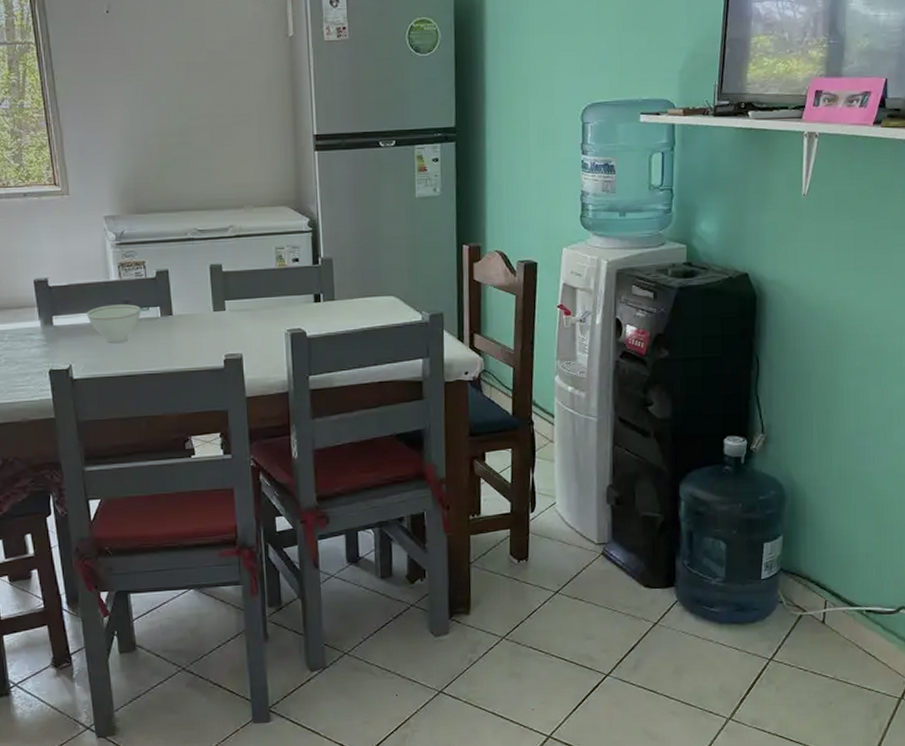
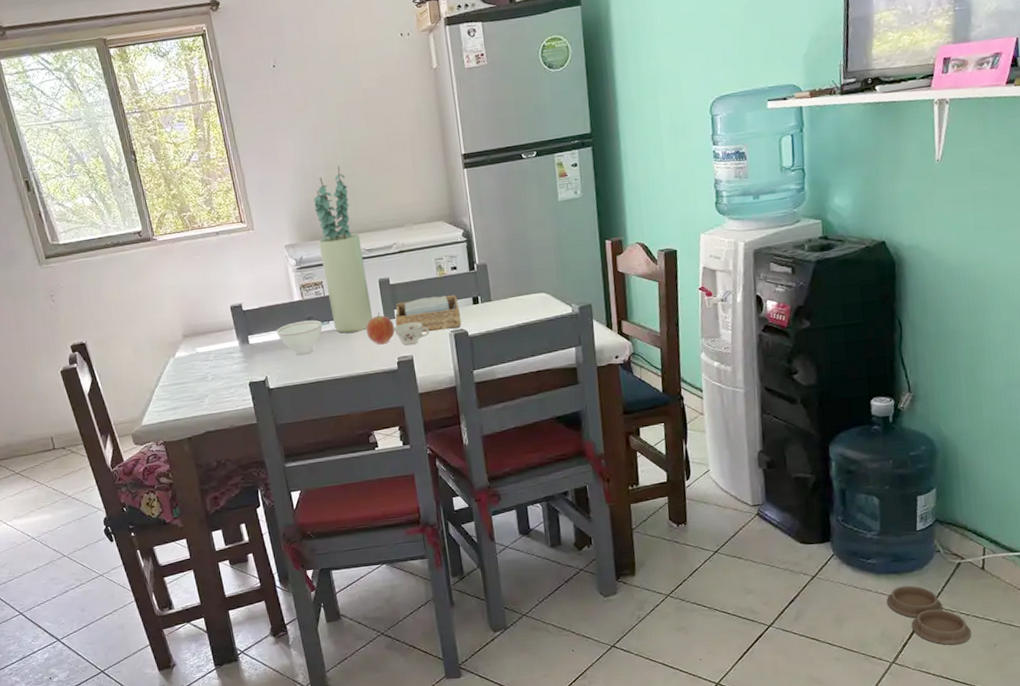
vase: none [142,133,200,322] -> present [314,166,373,334]
fruit: none [191,301,224,339] -> present [366,312,395,345]
teacup: none [223,316,264,342] -> present [394,322,430,345]
napkin holder: none [225,289,300,329] -> present [395,295,461,333]
pet bowl: none [727,637,809,702] -> present [886,585,972,645]

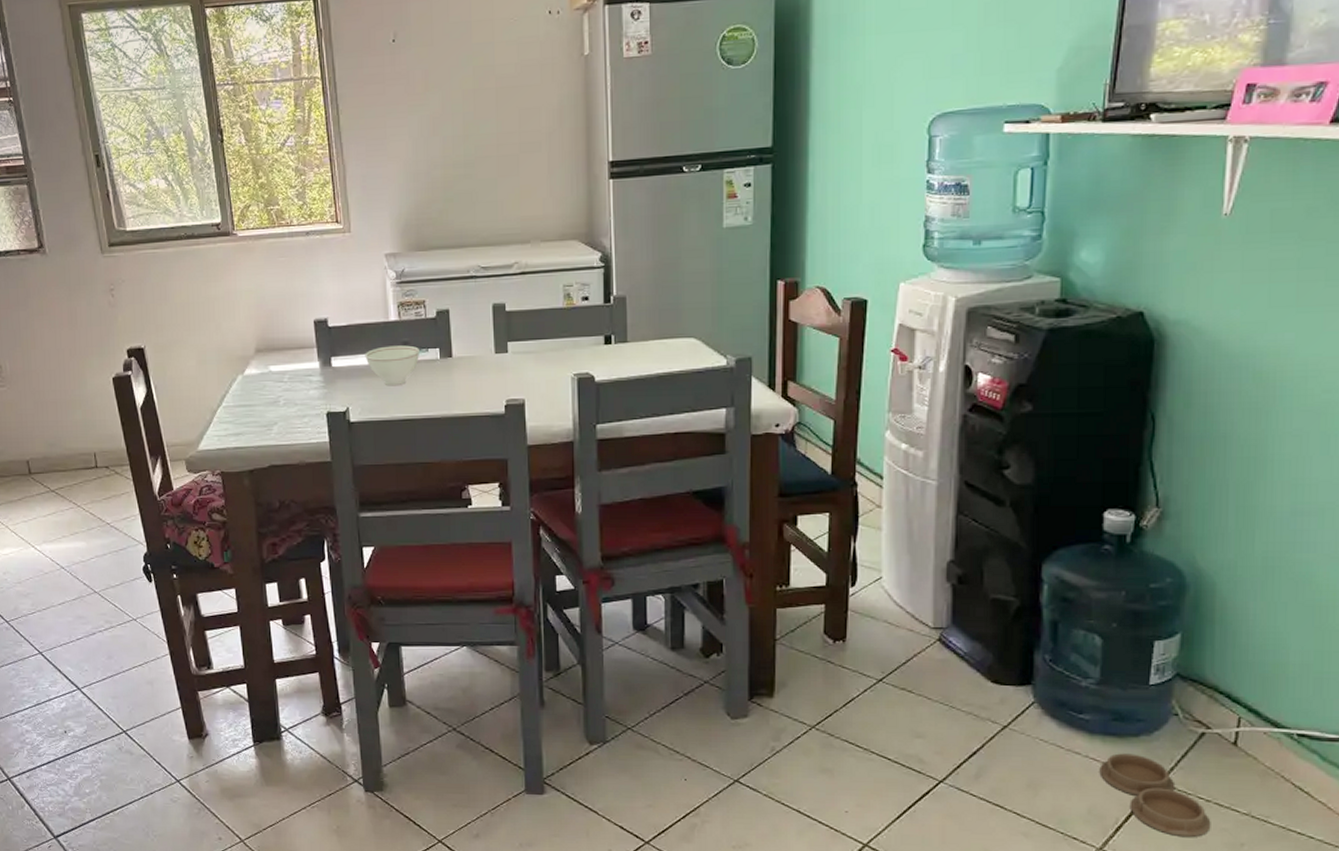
vase: present [314,166,373,334] -> none [425,164,482,365]
fruit: present [366,312,395,345] -> none [471,343,505,383]
teacup: present [394,322,430,345] -> none [505,359,548,386]
napkin holder: present [395,295,461,333] -> none [508,330,588,373]

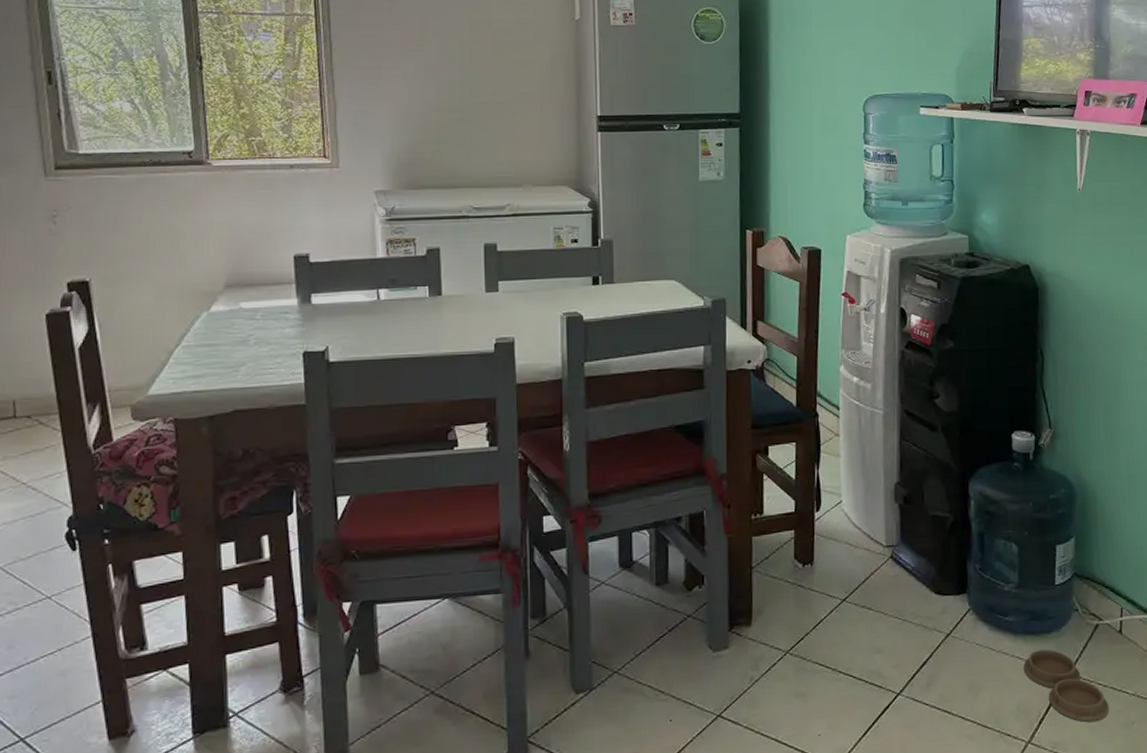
bowl: present [365,345,421,386] -> none [348,283,409,325]

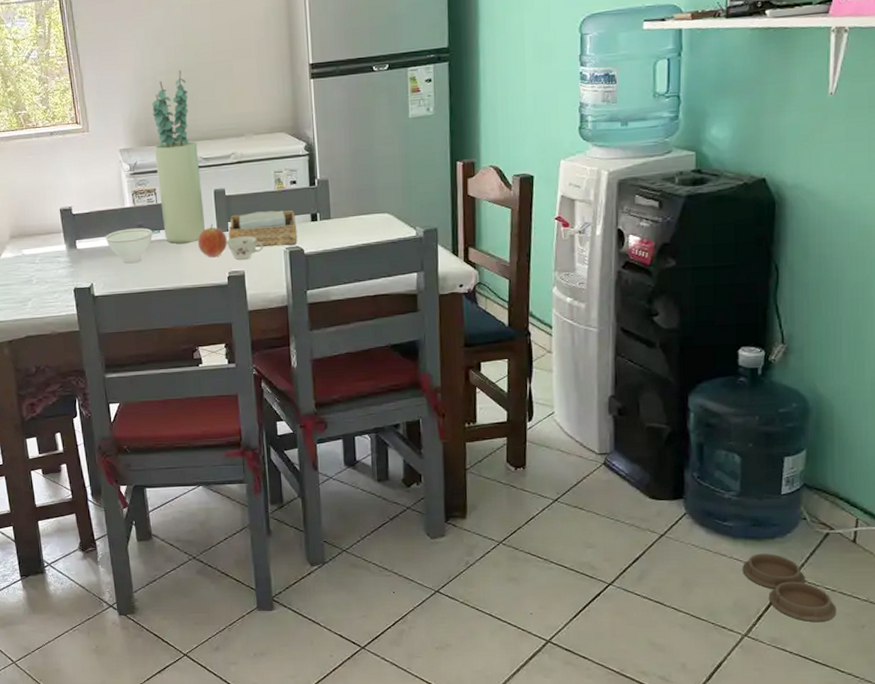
bowl: none [348,283,409,325] -> present [105,228,153,264]
vase: none [416,109,472,303] -> present [152,70,206,244]
fruit: none [461,281,496,321] -> present [197,223,227,258]
teacup: none [496,298,538,325] -> present [227,236,264,260]
napkin holder: none [498,271,576,312] -> present [228,210,298,248]

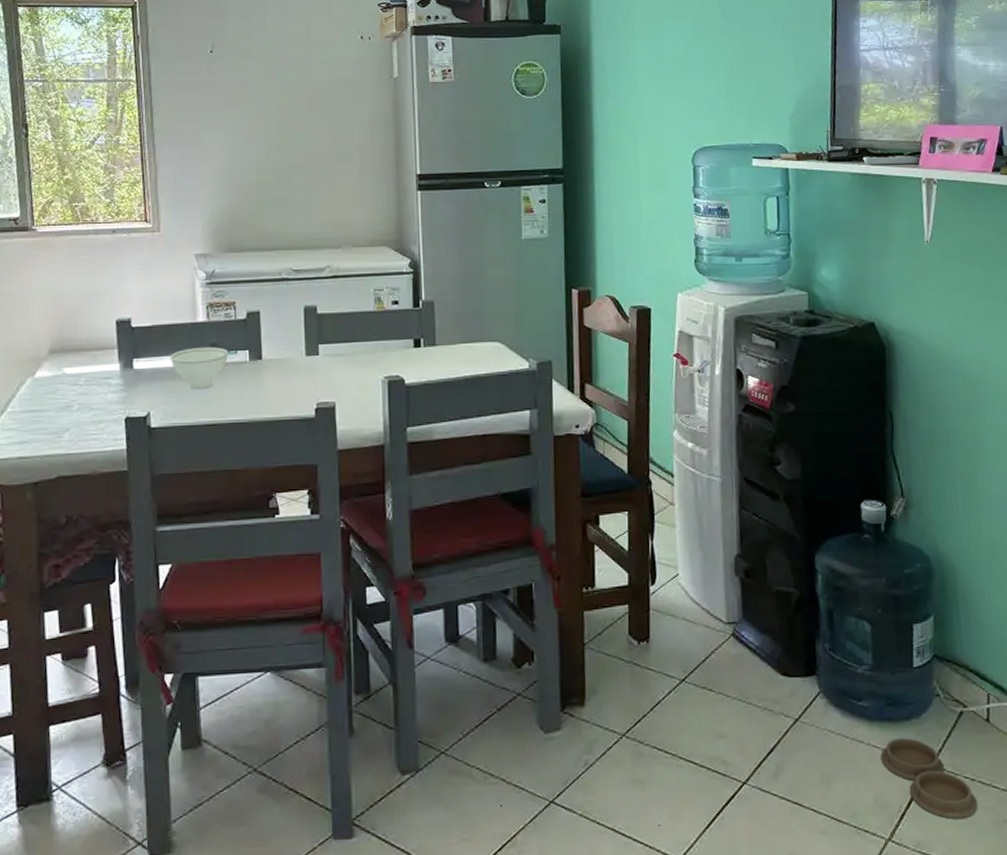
vase: present [152,70,206,244] -> none [236,170,292,367]
fruit: present [197,223,227,258] -> none [281,345,316,385]
teacup: present [227,236,264,260] -> none [316,362,359,389]
napkin holder: present [228,210,298,248] -> none [319,333,398,376]

